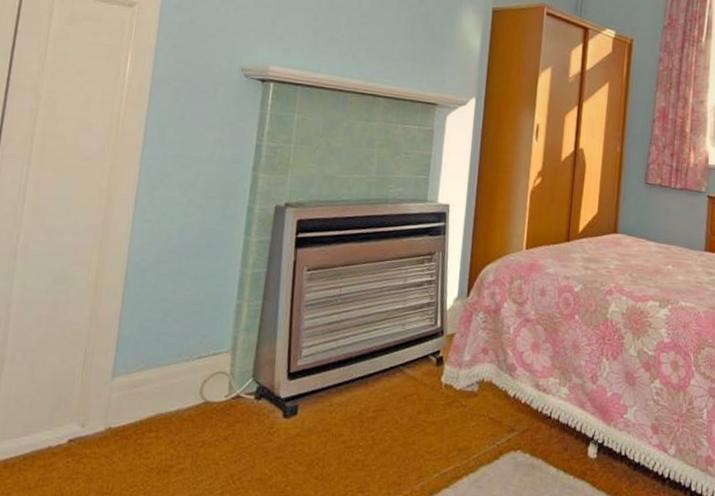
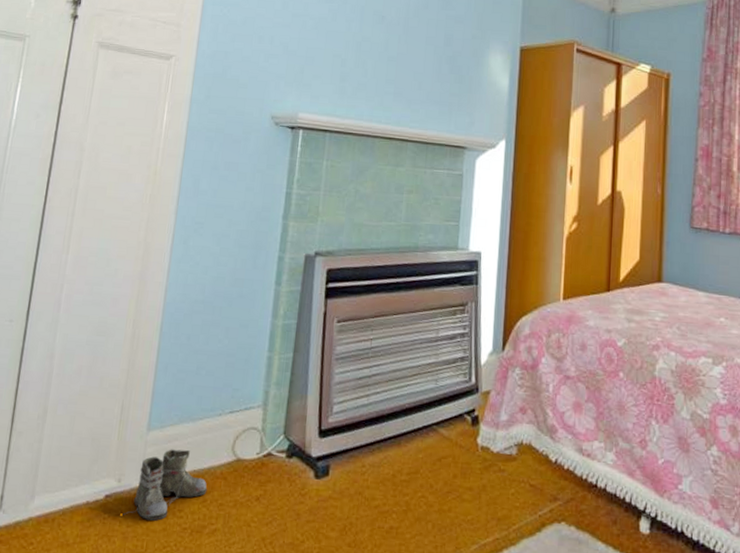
boots: none [87,394,175,462] -> present [123,449,208,521]

